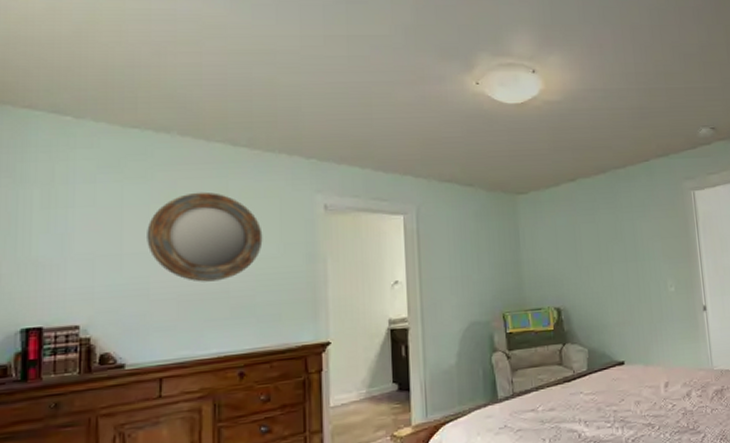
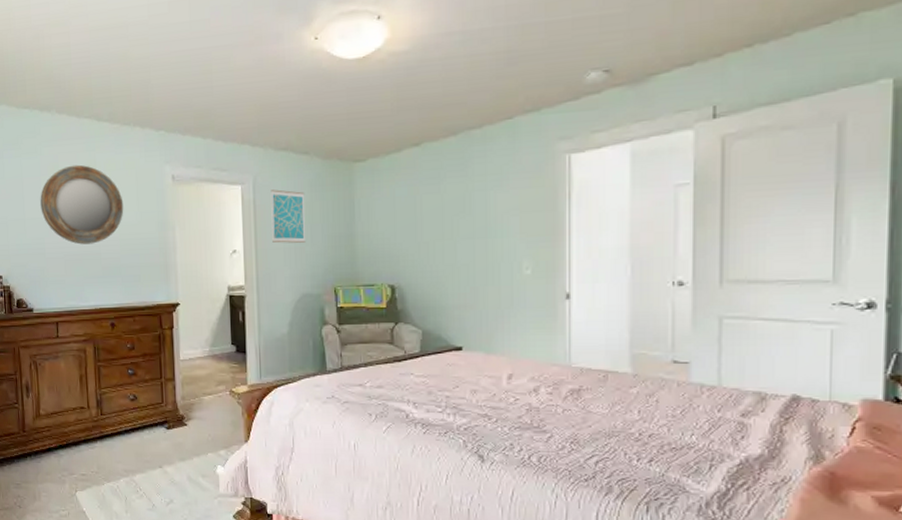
wall art: none [435,219,473,272] -> present [271,189,306,243]

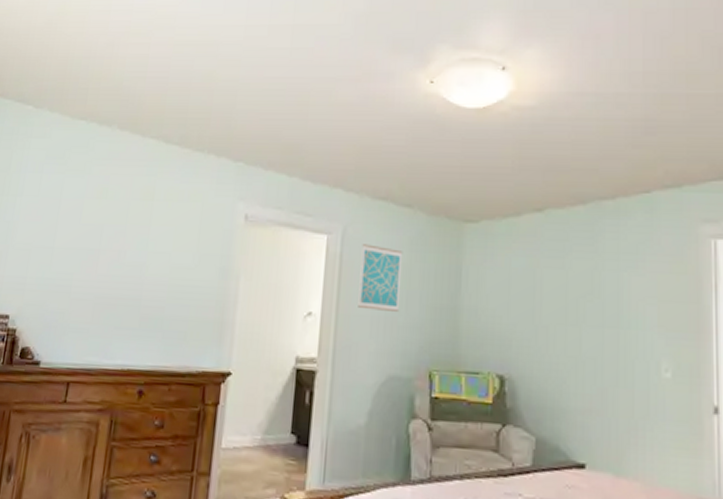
home mirror: present [40,164,124,245] -> none [76,190,181,287]

